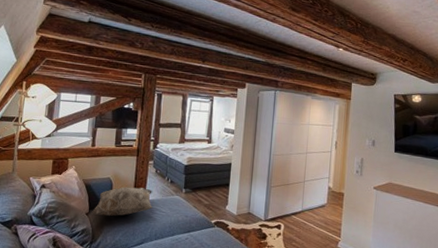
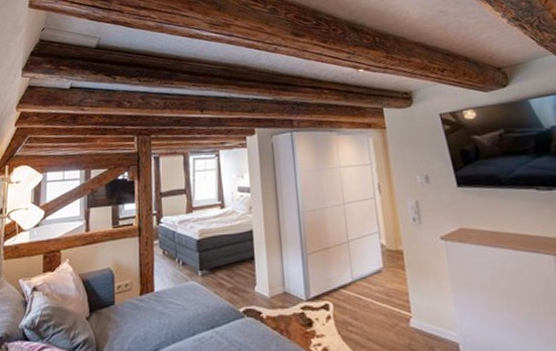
decorative pillow: present [92,186,152,216] -> none [93,276,164,318]

